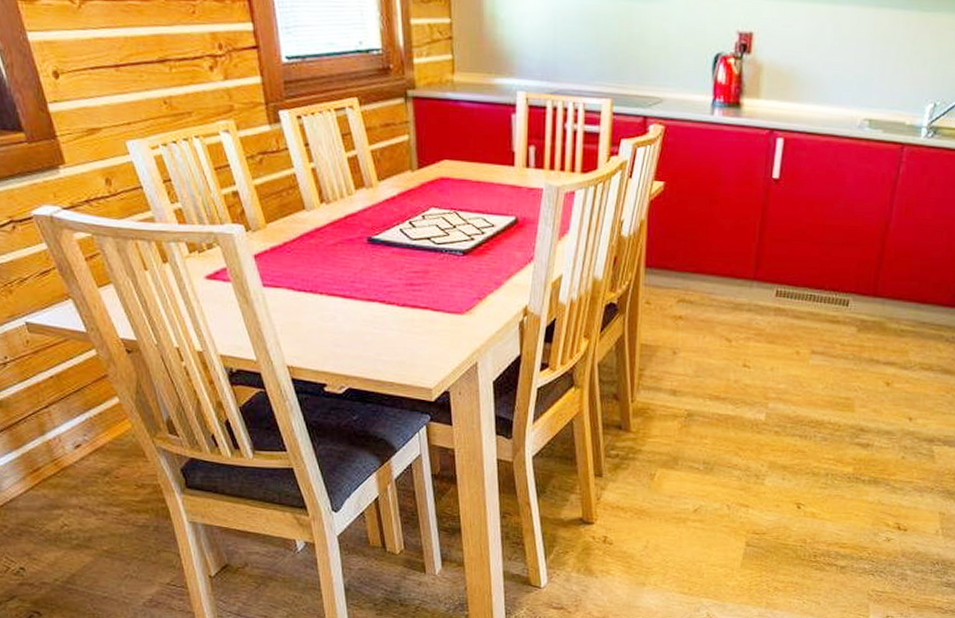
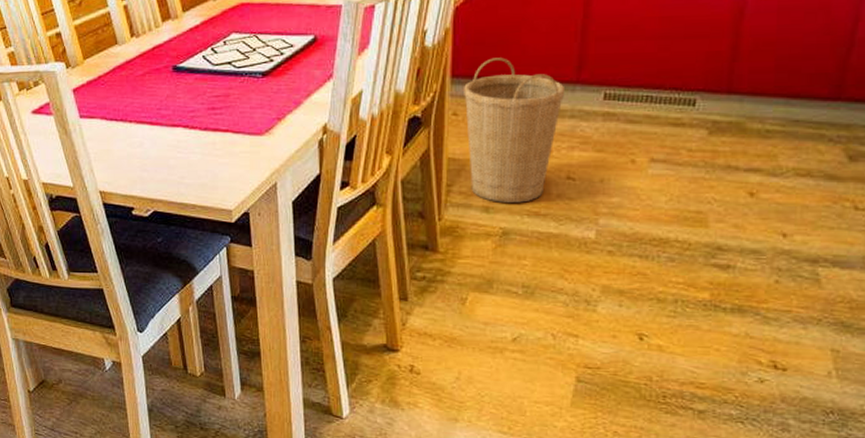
basket: none [656,251,744,387] -> present [464,57,566,203]

